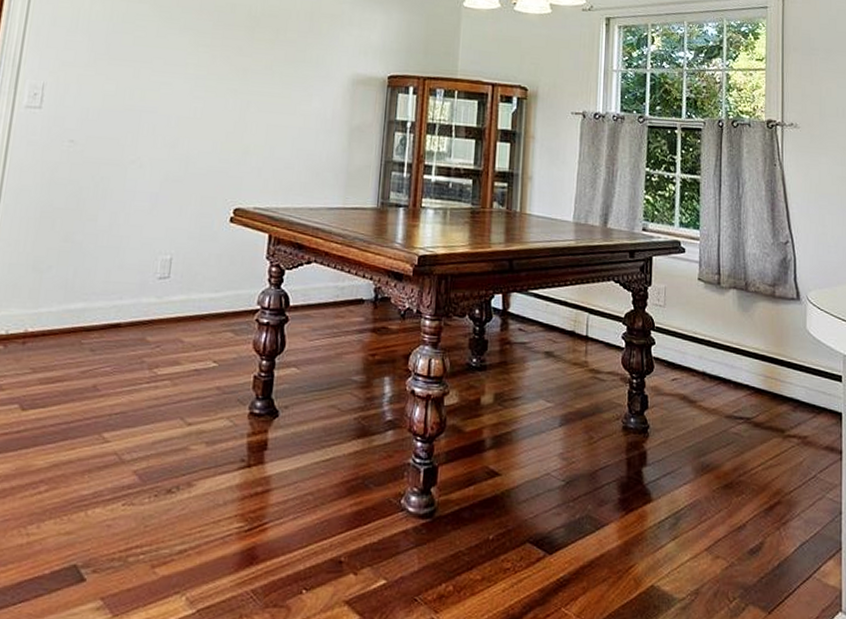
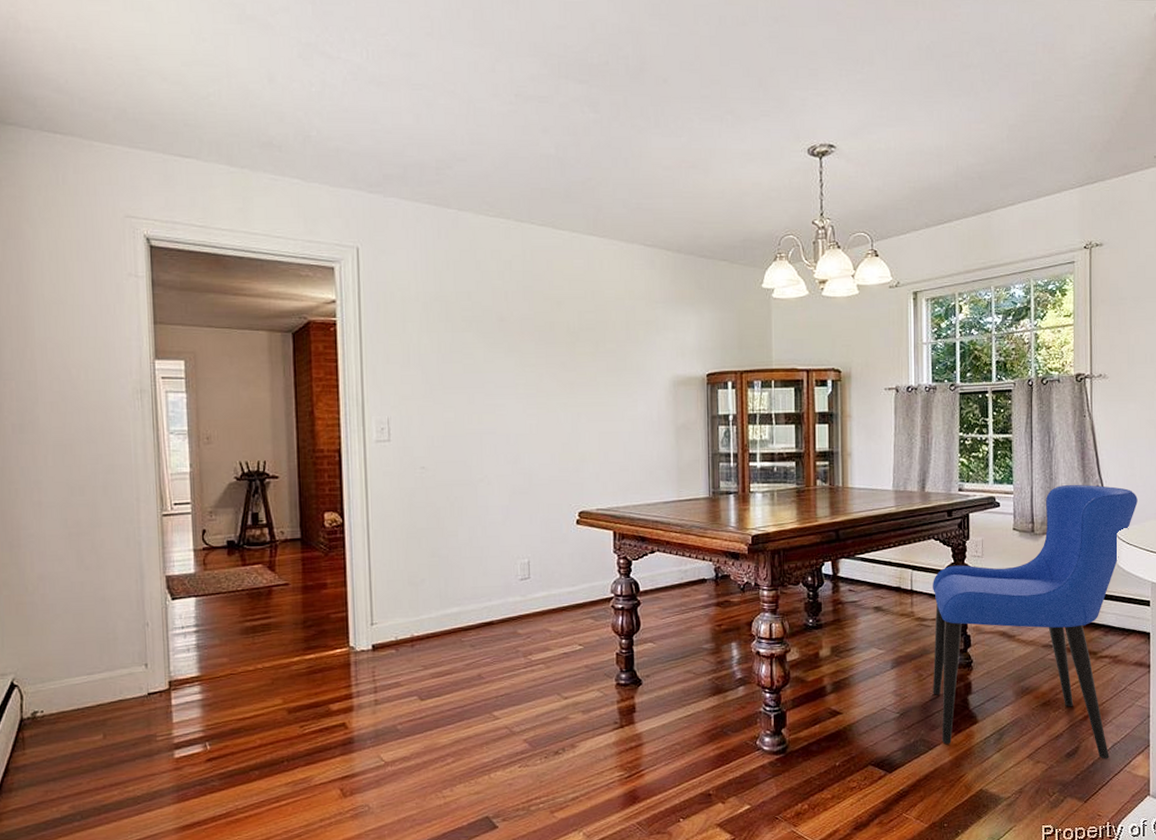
dining chair: none [603,236,829,561] -> present [933,484,1138,759]

